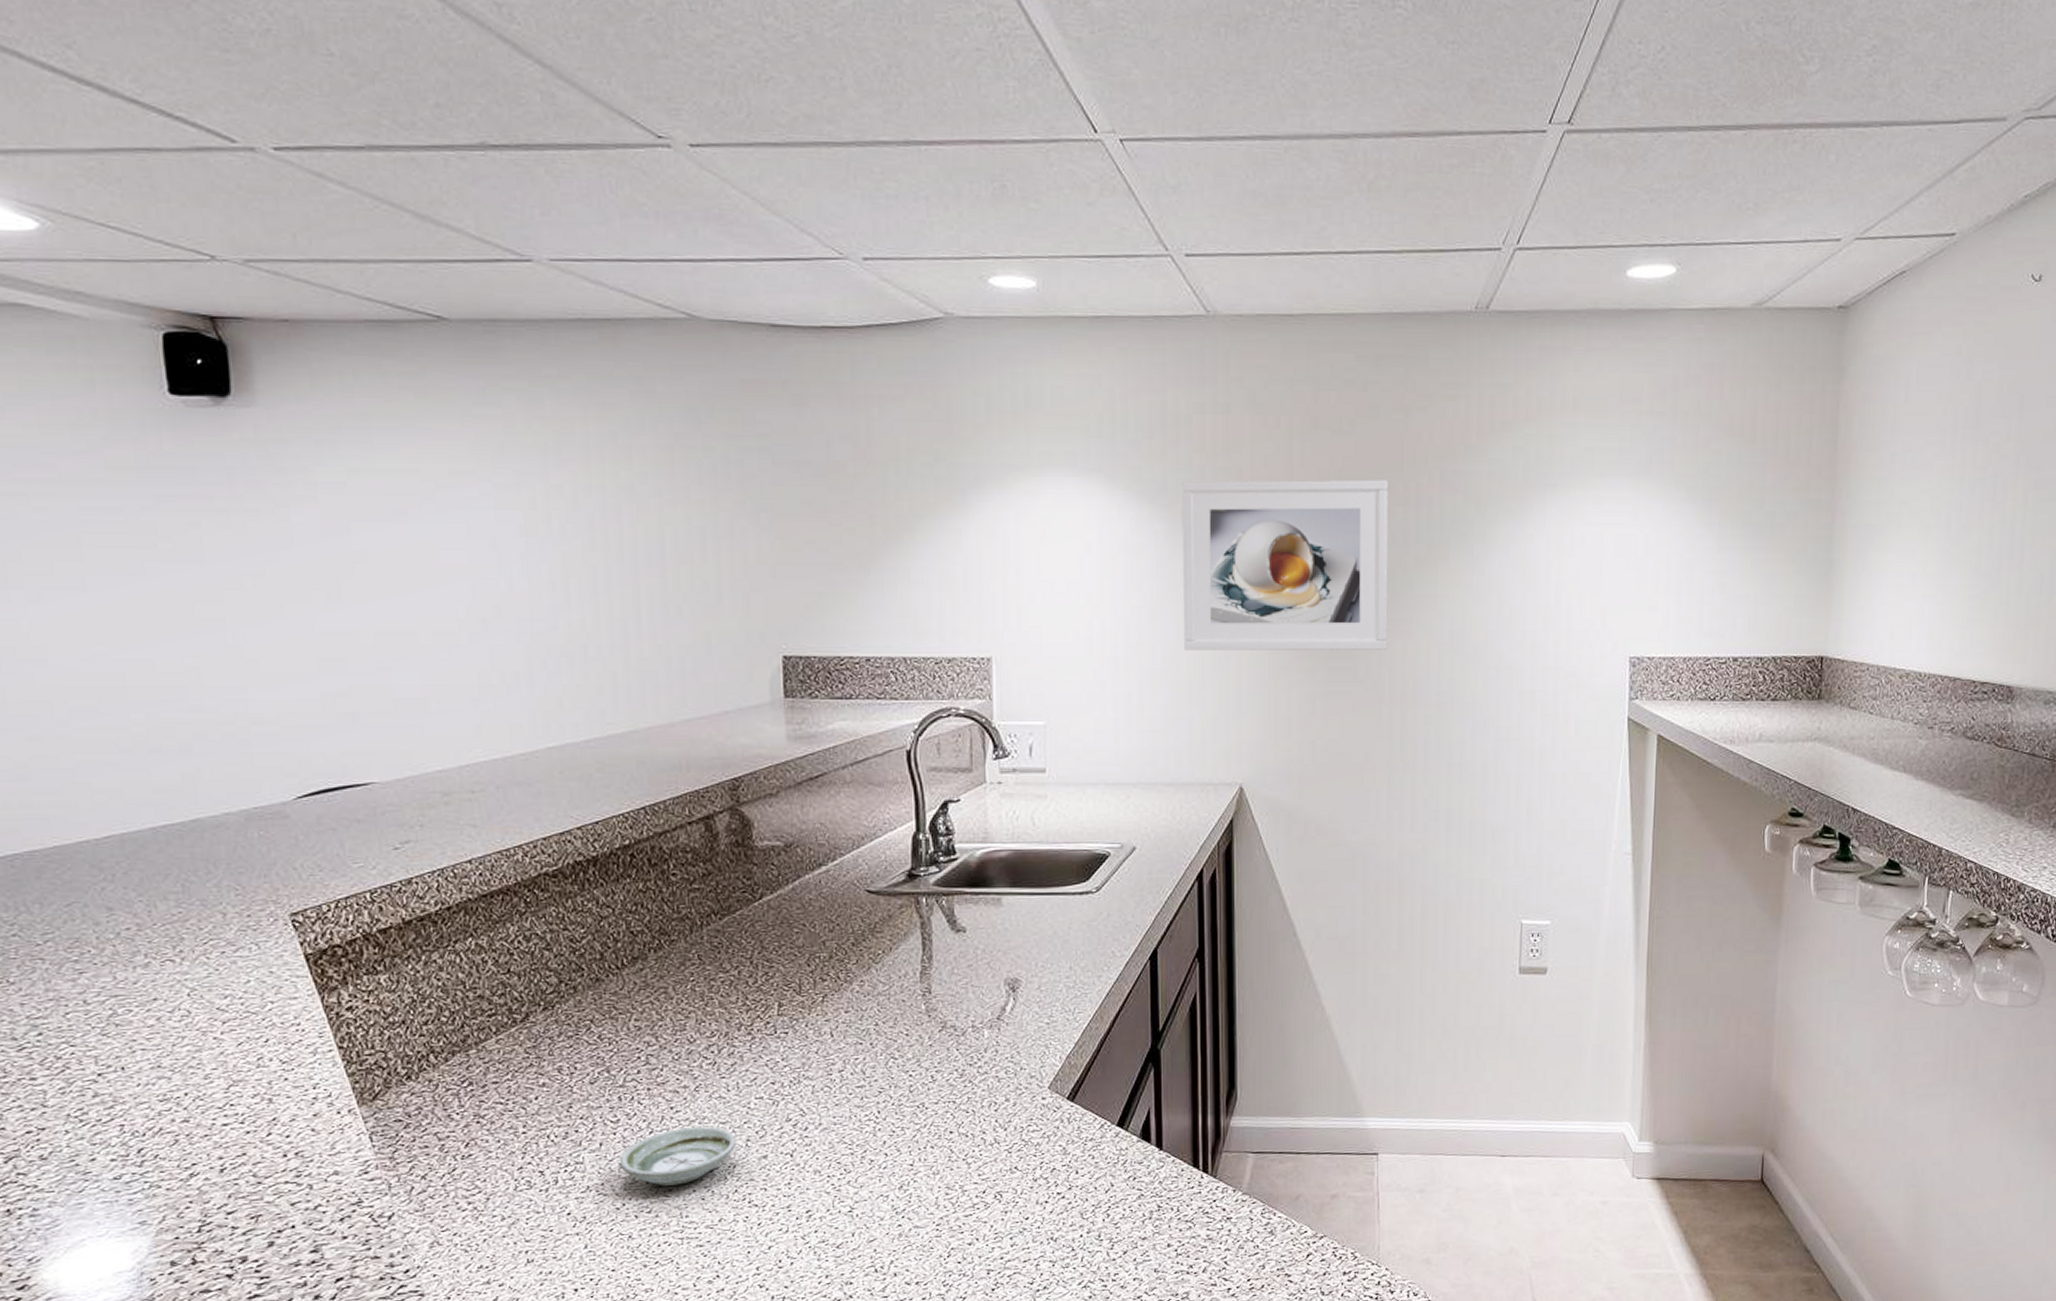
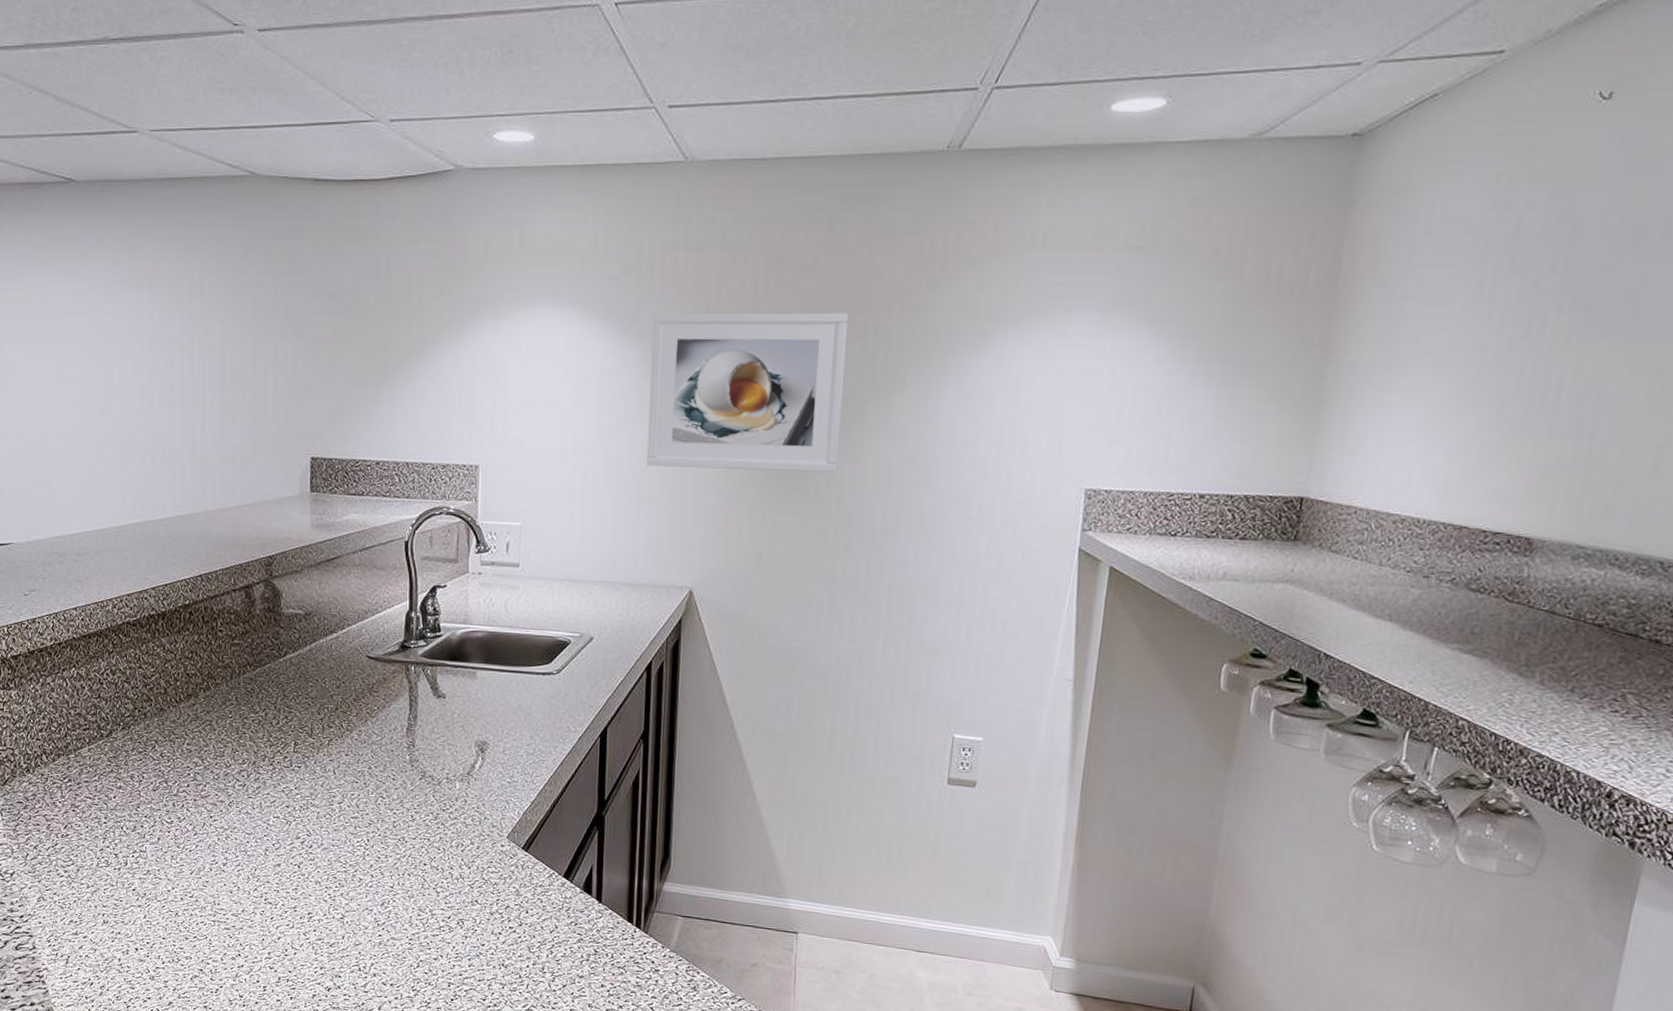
saucer: present [619,1126,737,1186] -> none [171,833,258,879]

